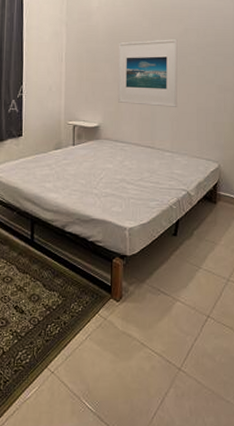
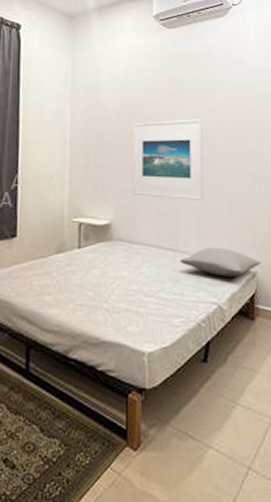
pillow: none [156,145,224,169] -> present [180,247,261,277]

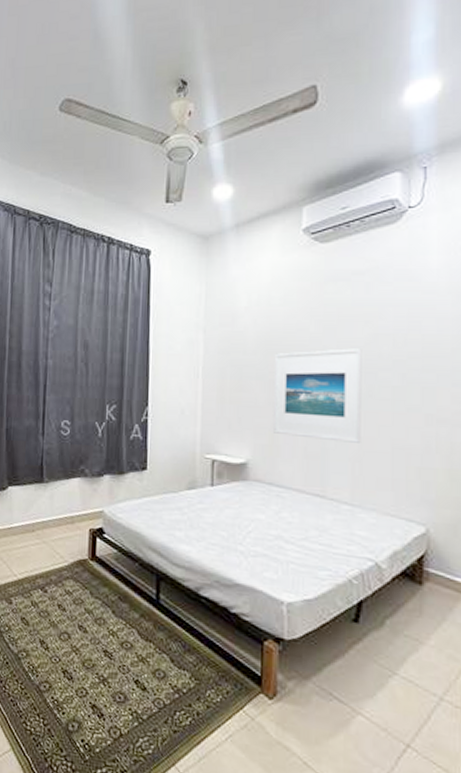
pillow: present [180,247,261,277] -> none [328,496,435,533]

